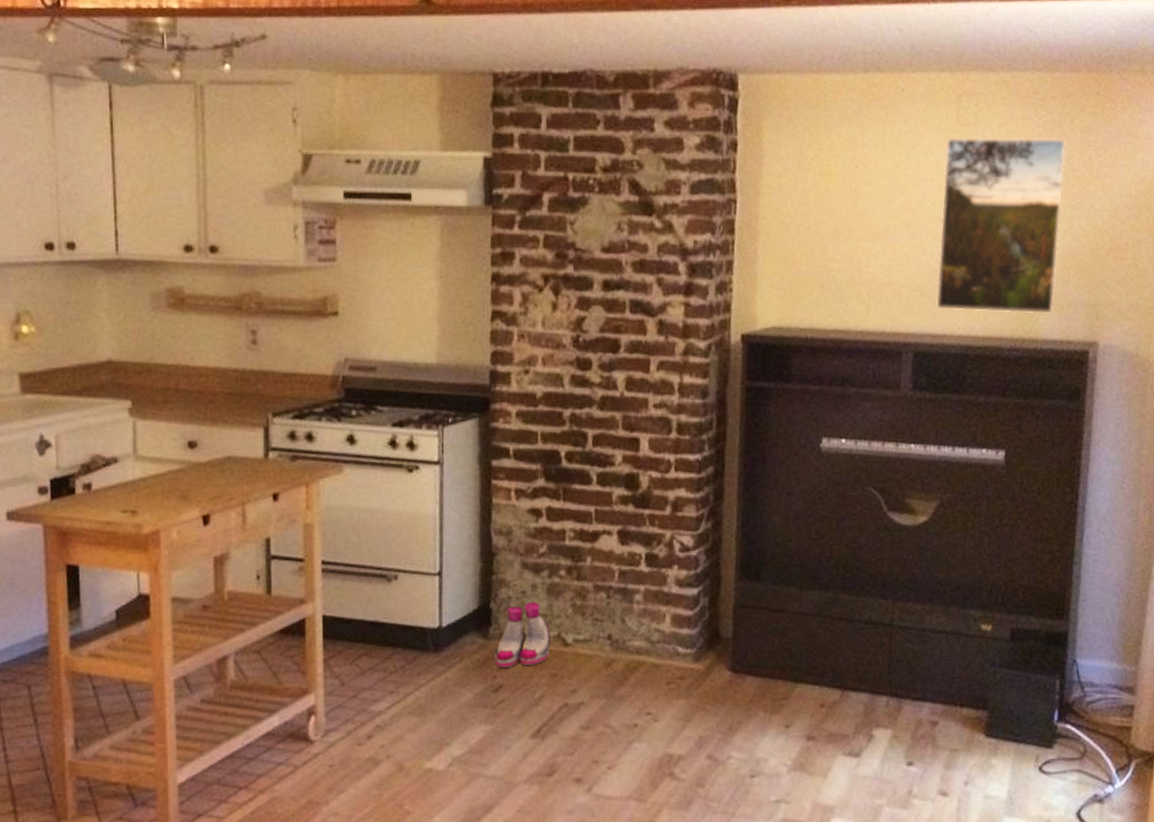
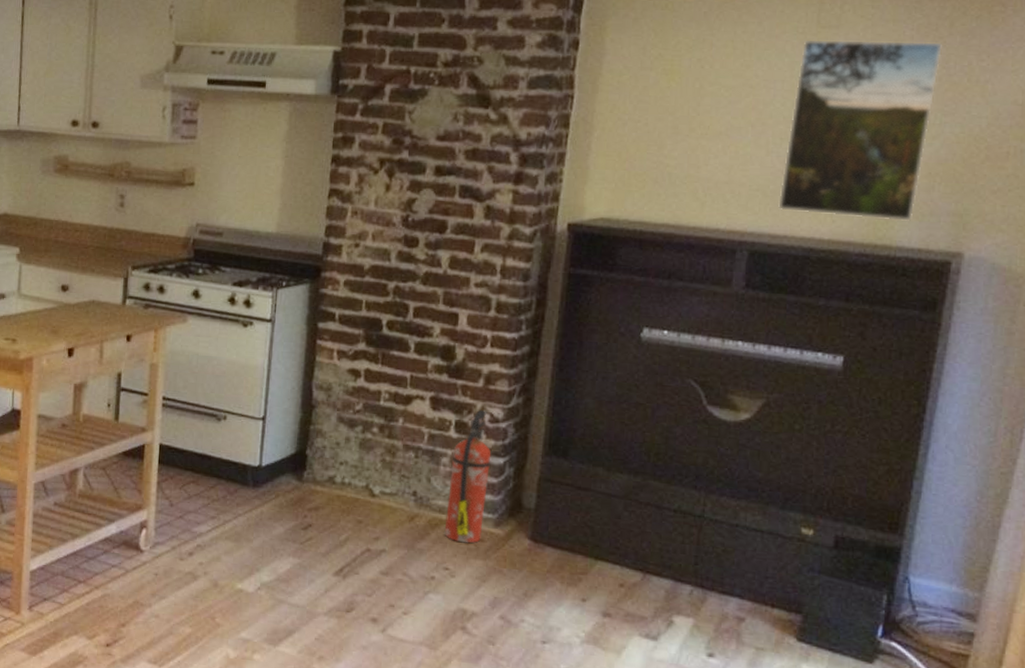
boots: present [494,602,551,668] -> none [306,453,360,510]
fire extinguisher: none [643,538,685,684] -> present [444,409,491,544]

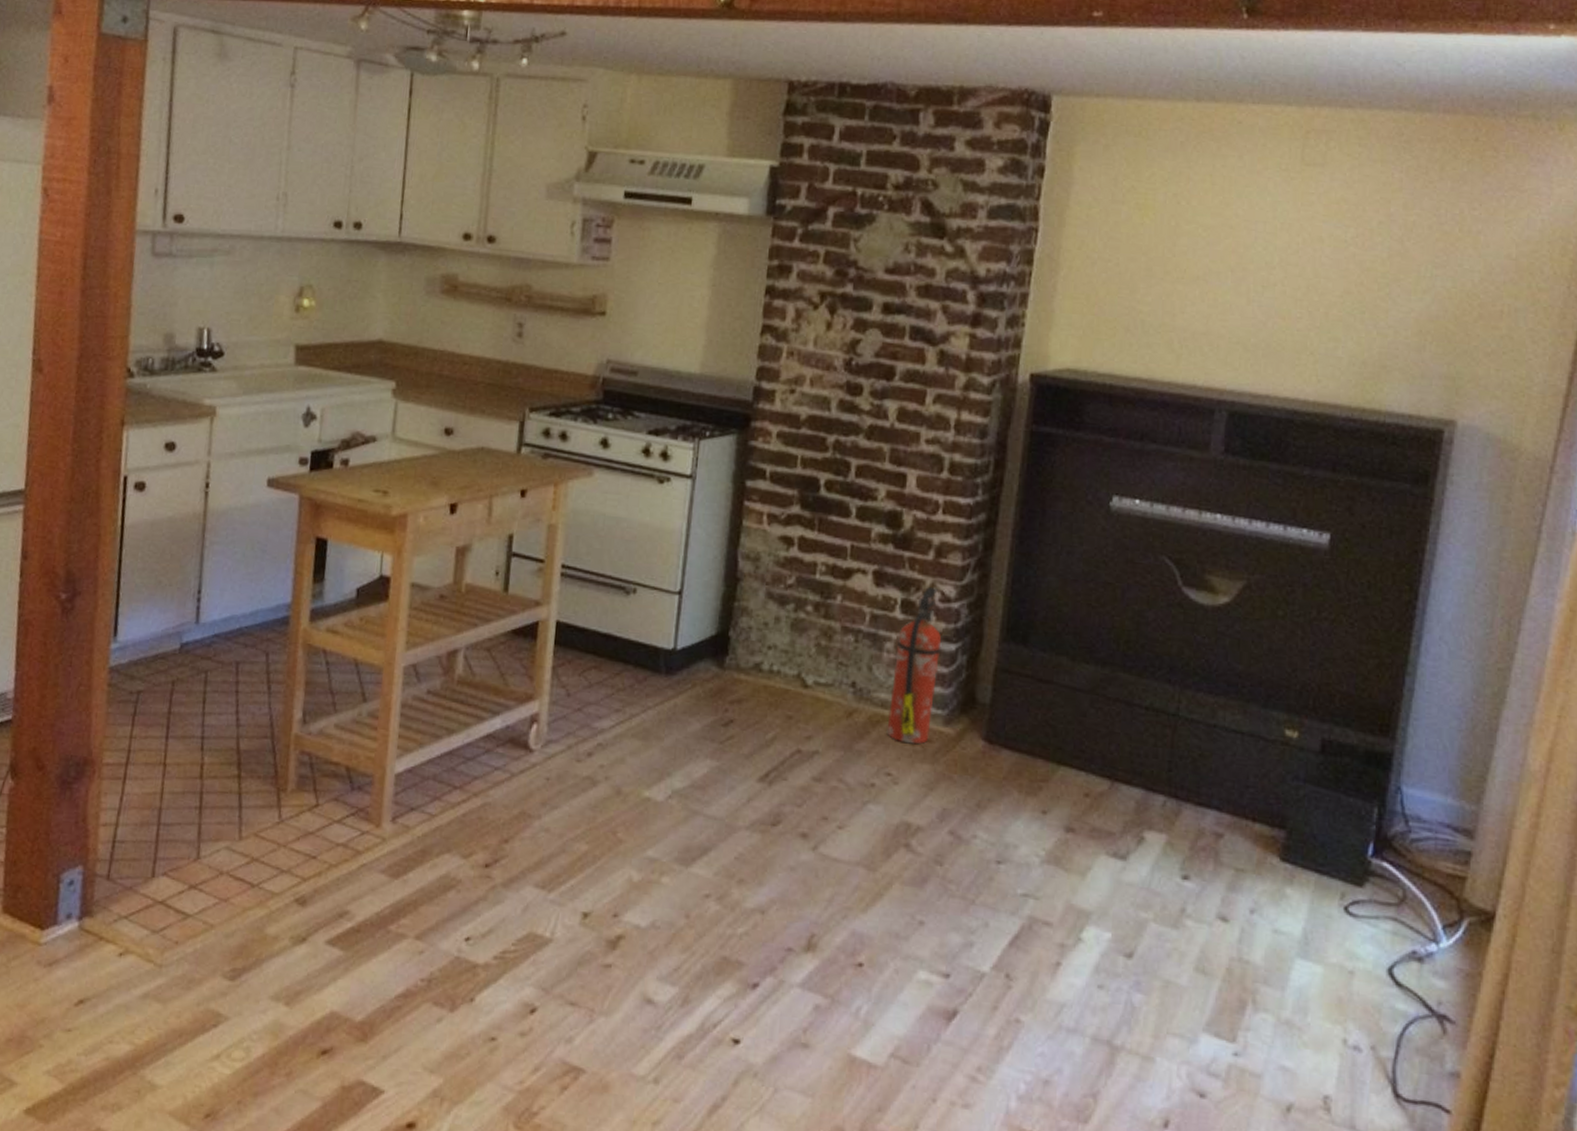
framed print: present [777,40,943,222] -> none [1259,179,1434,384]

